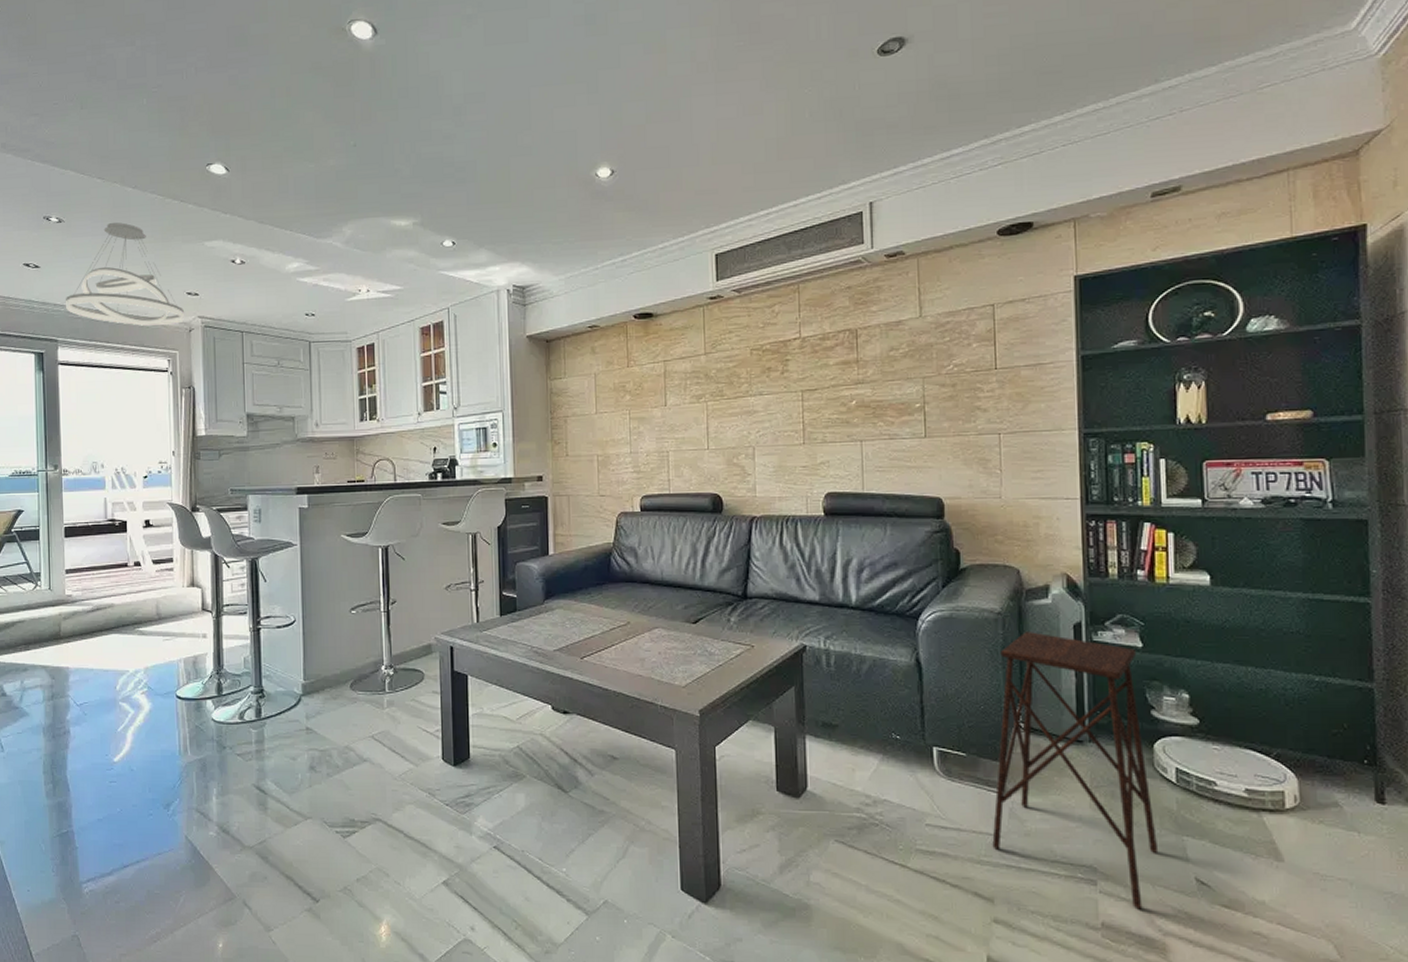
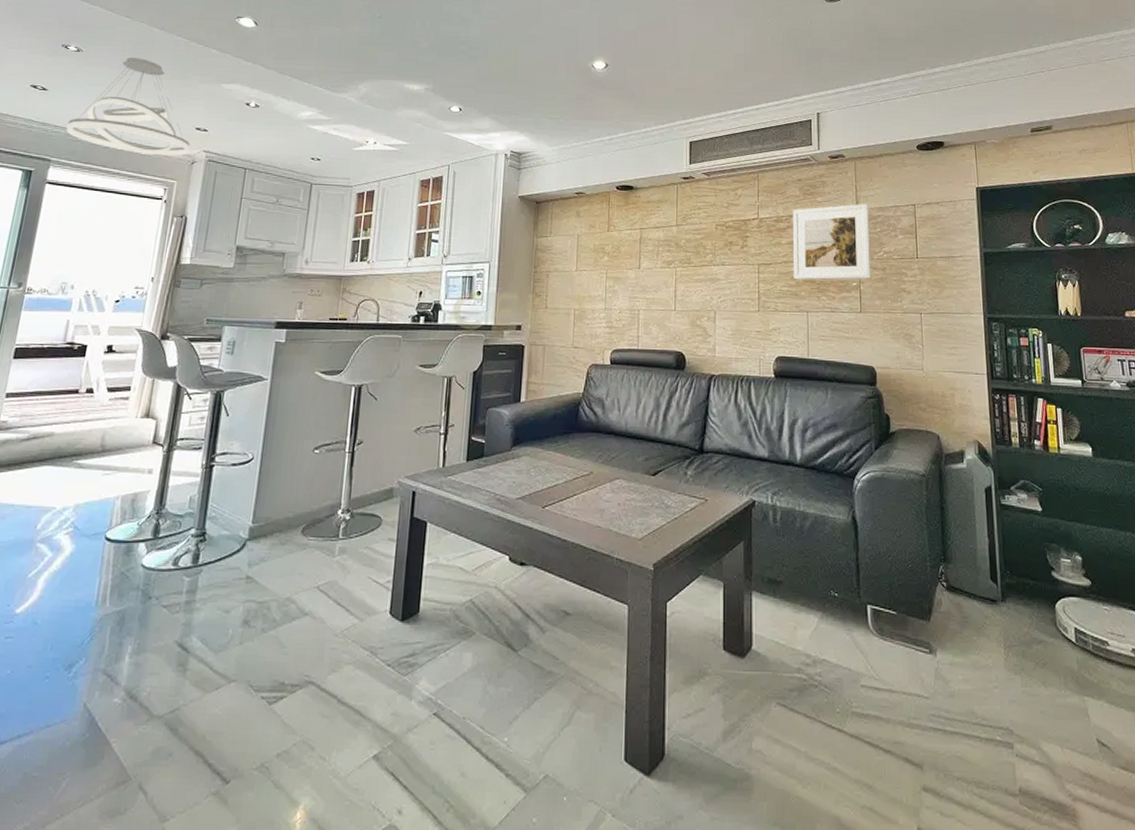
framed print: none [842,309,939,406] -> present [793,204,872,280]
side table: present [992,632,1159,910] -> none [920,494,1065,774]

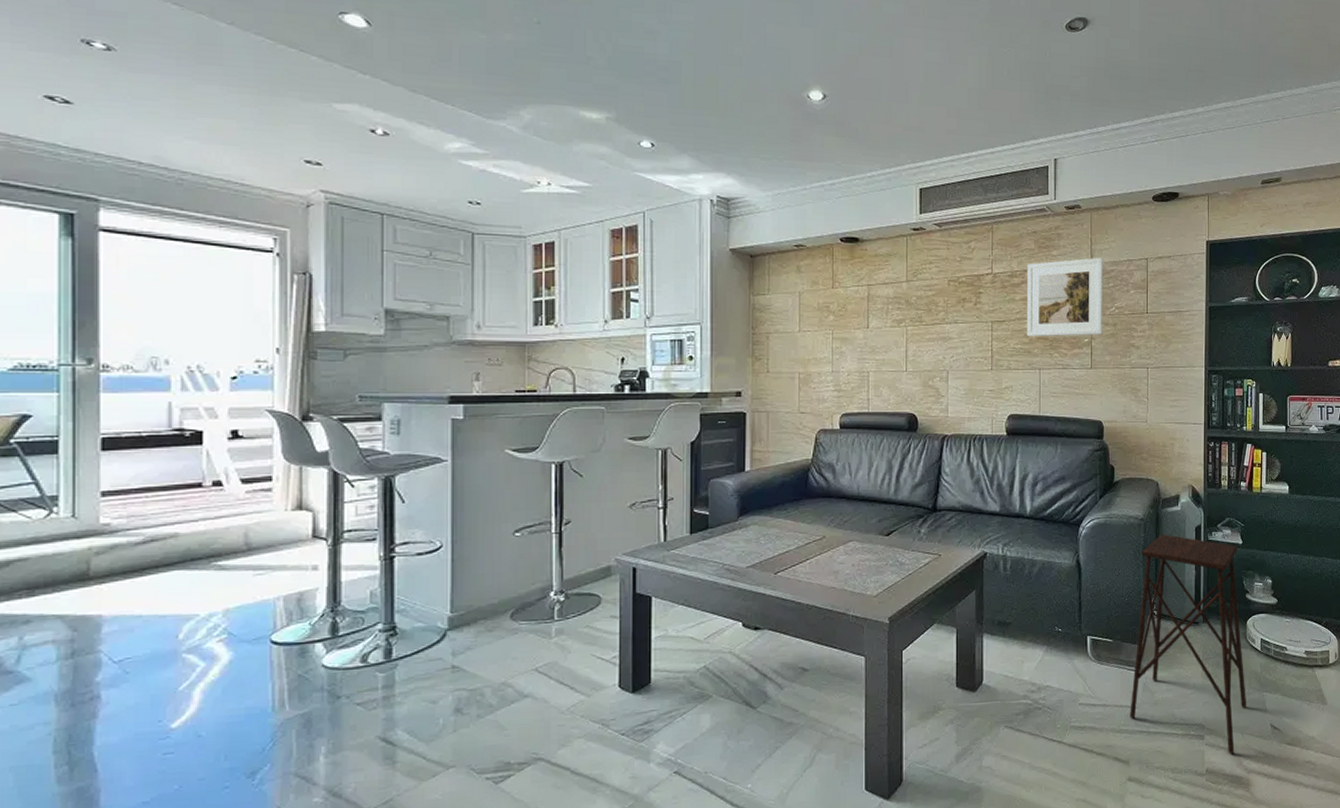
pendant light: present [67,57,191,156] -> none [115,61,301,197]
side table: none [920,494,1065,774] -> present [1130,534,1247,755]

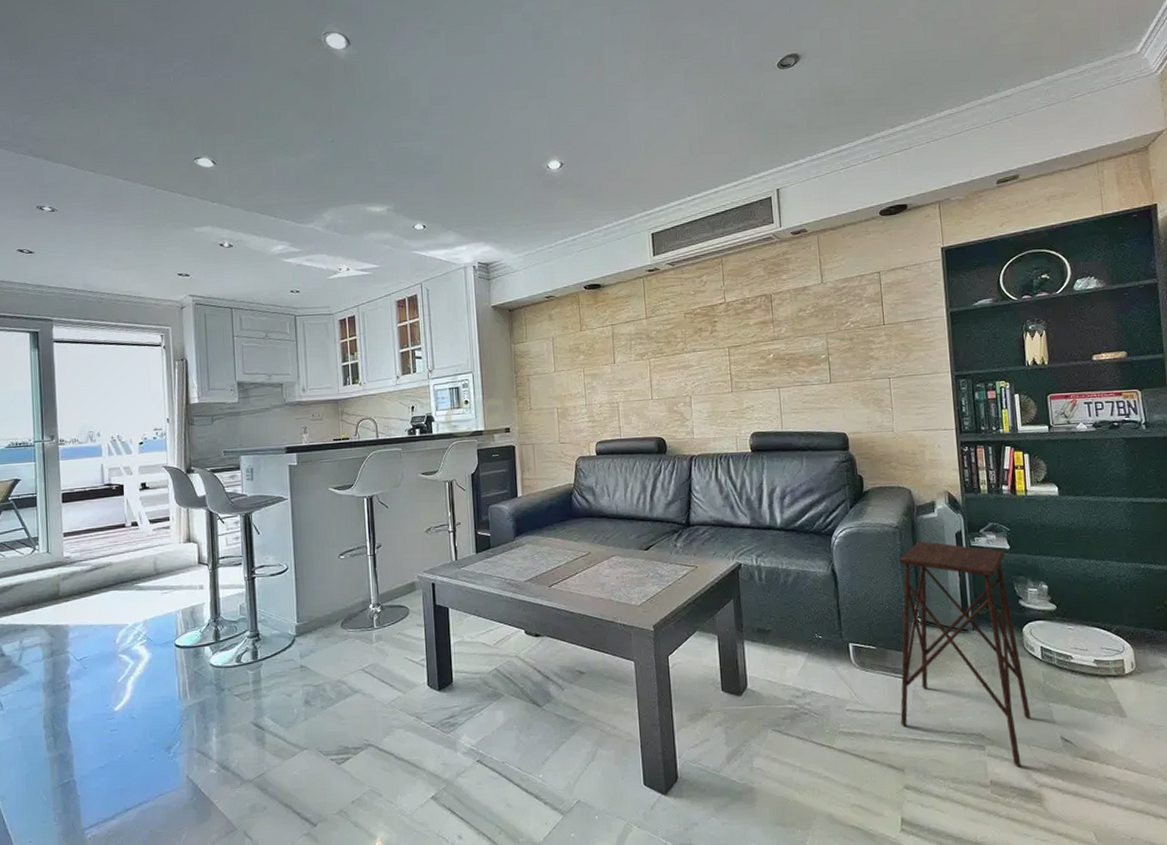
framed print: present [1027,257,1103,337] -> none [759,276,840,359]

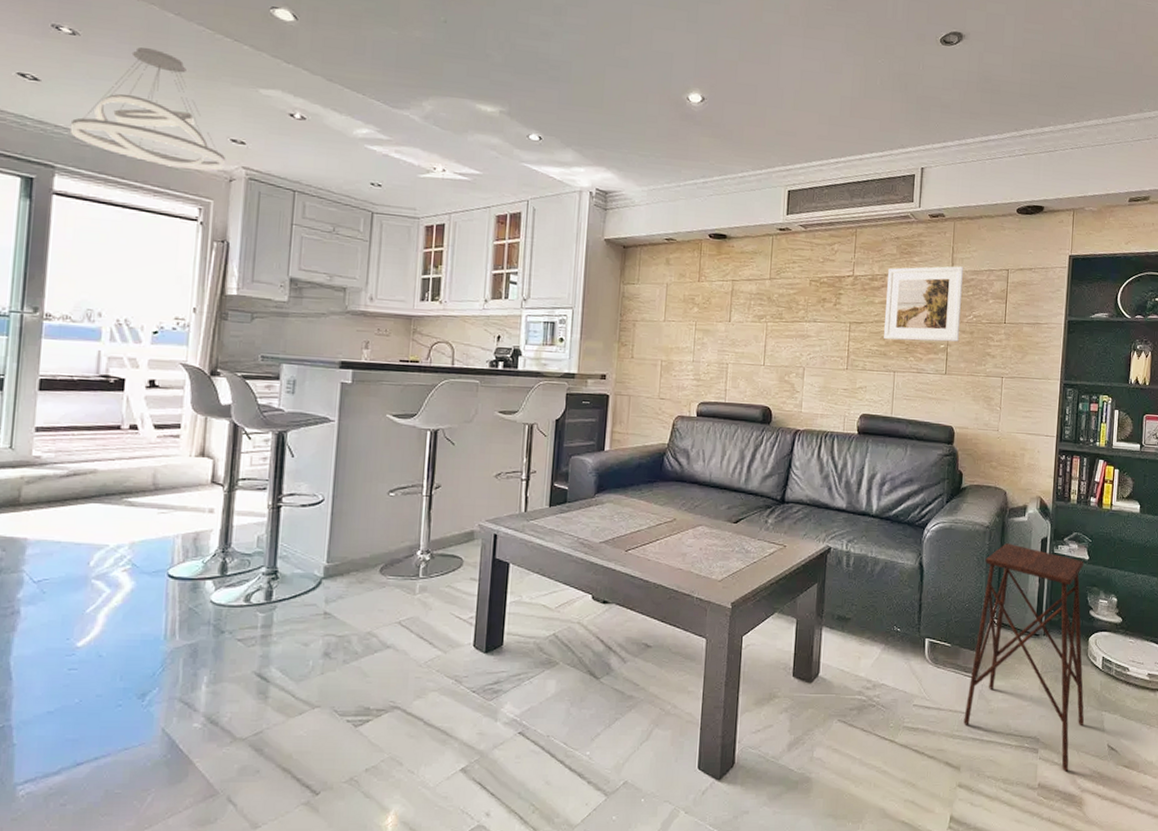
pendant light: none [60,210,177,305] -> present [71,47,226,171]
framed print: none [759,276,840,359] -> present [884,266,963,342]

